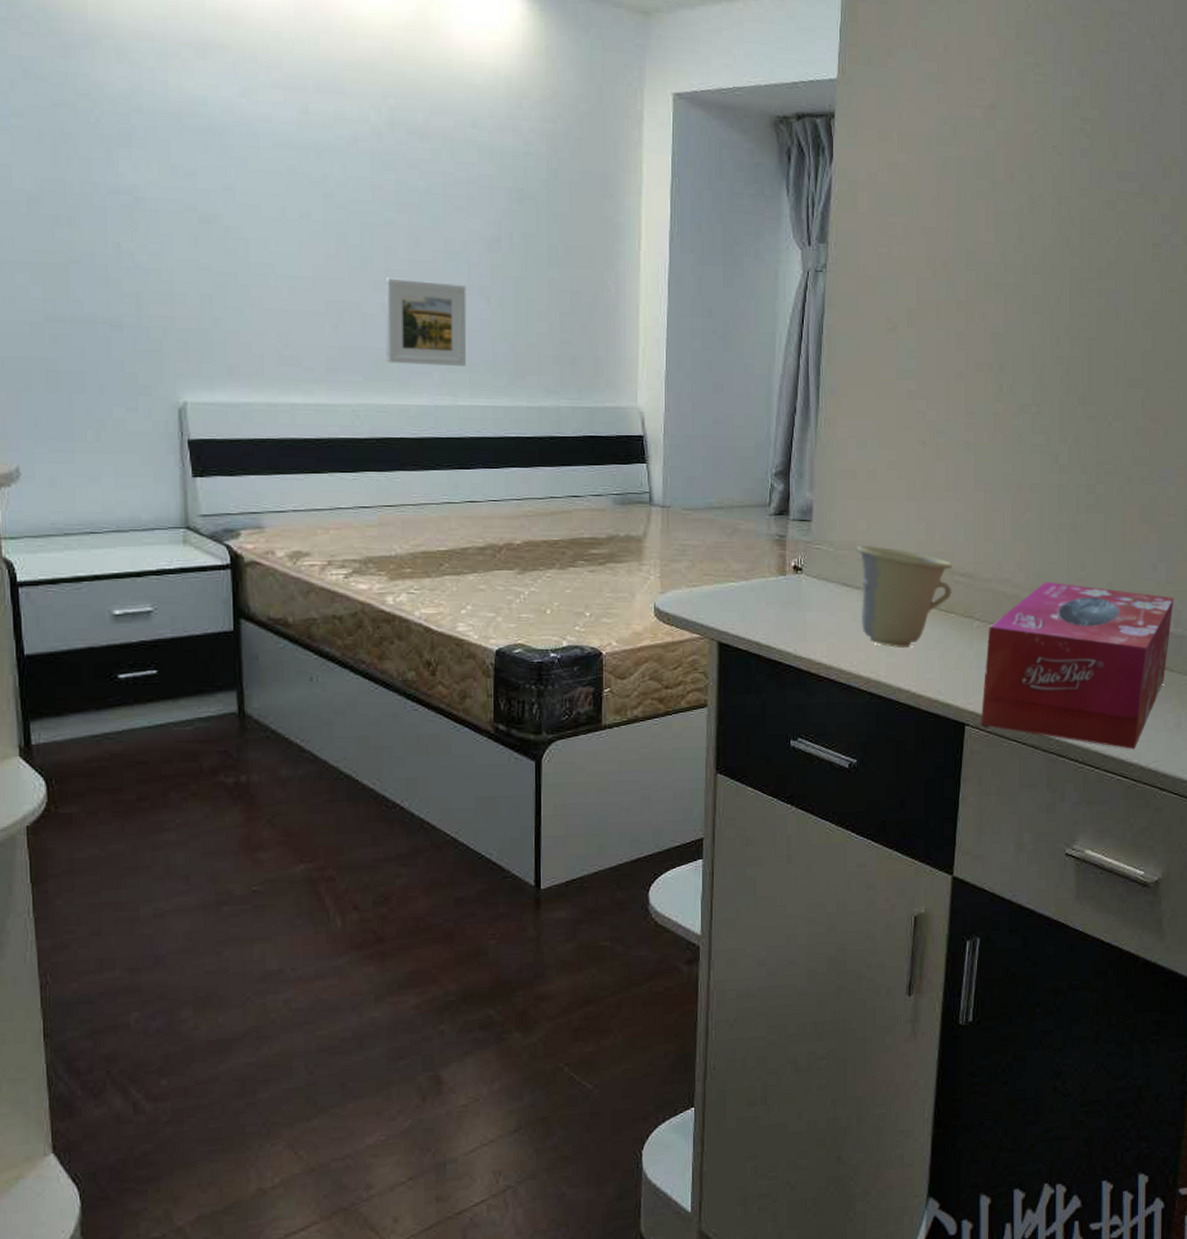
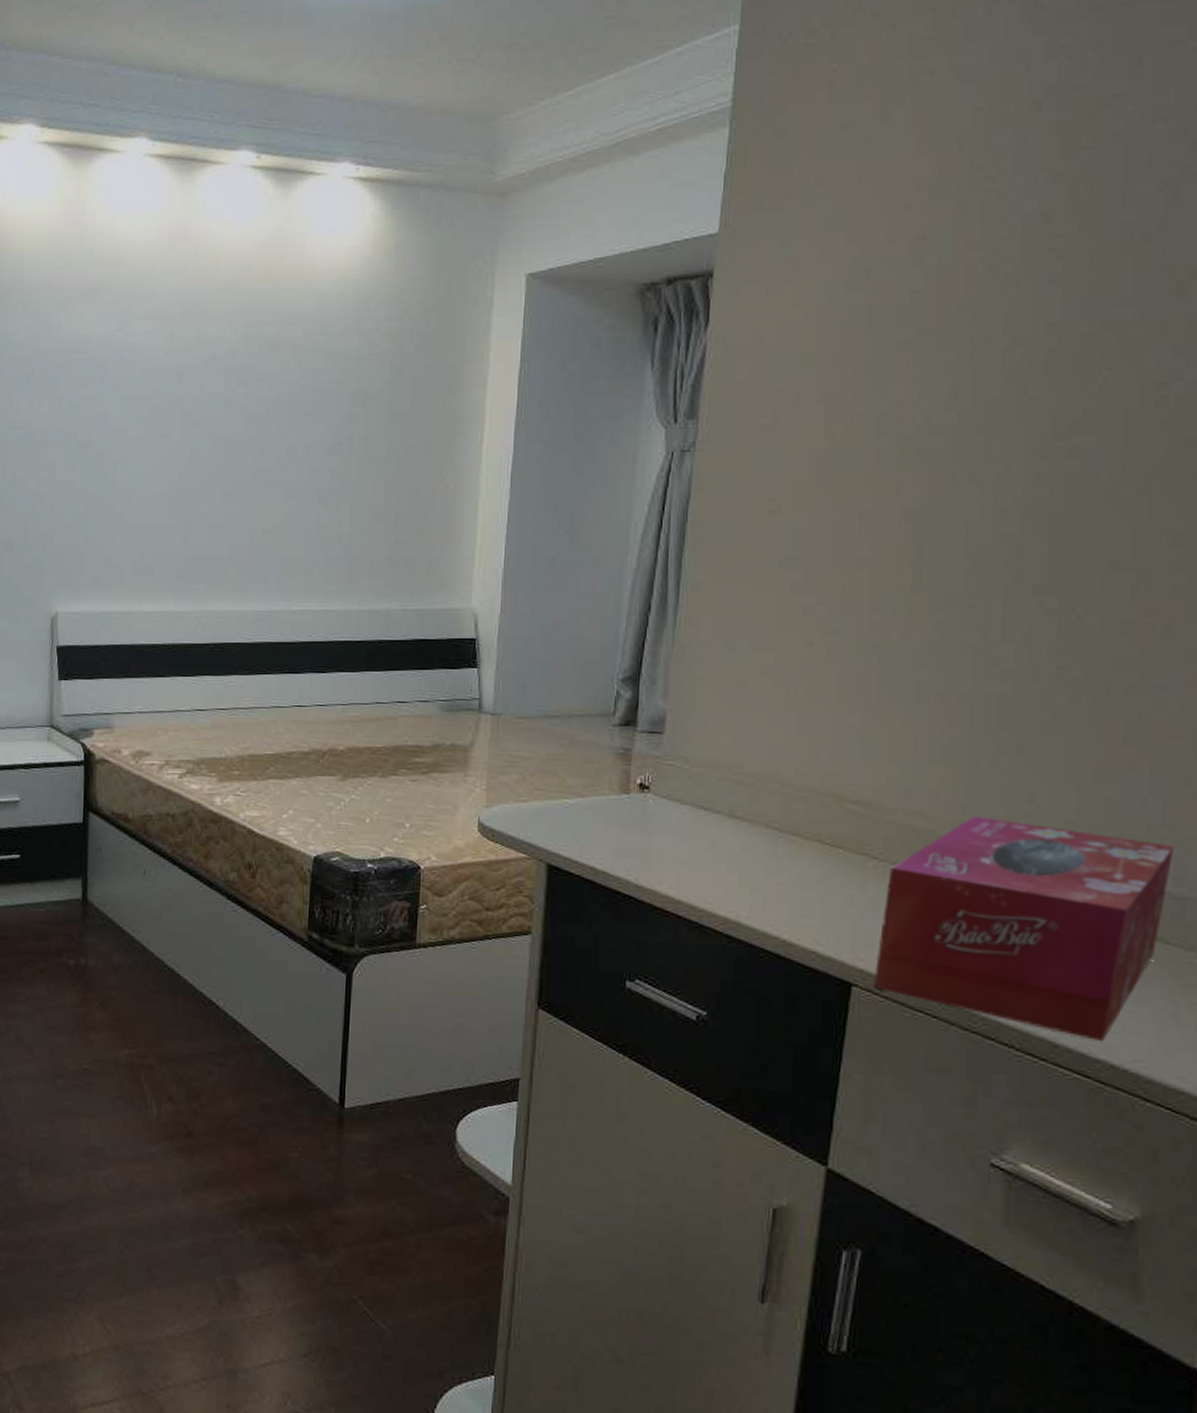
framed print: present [385,277,467,366] -> none [228,488,306,571]
cup: present [856,545,952,649] -> none [717,762,843,887]

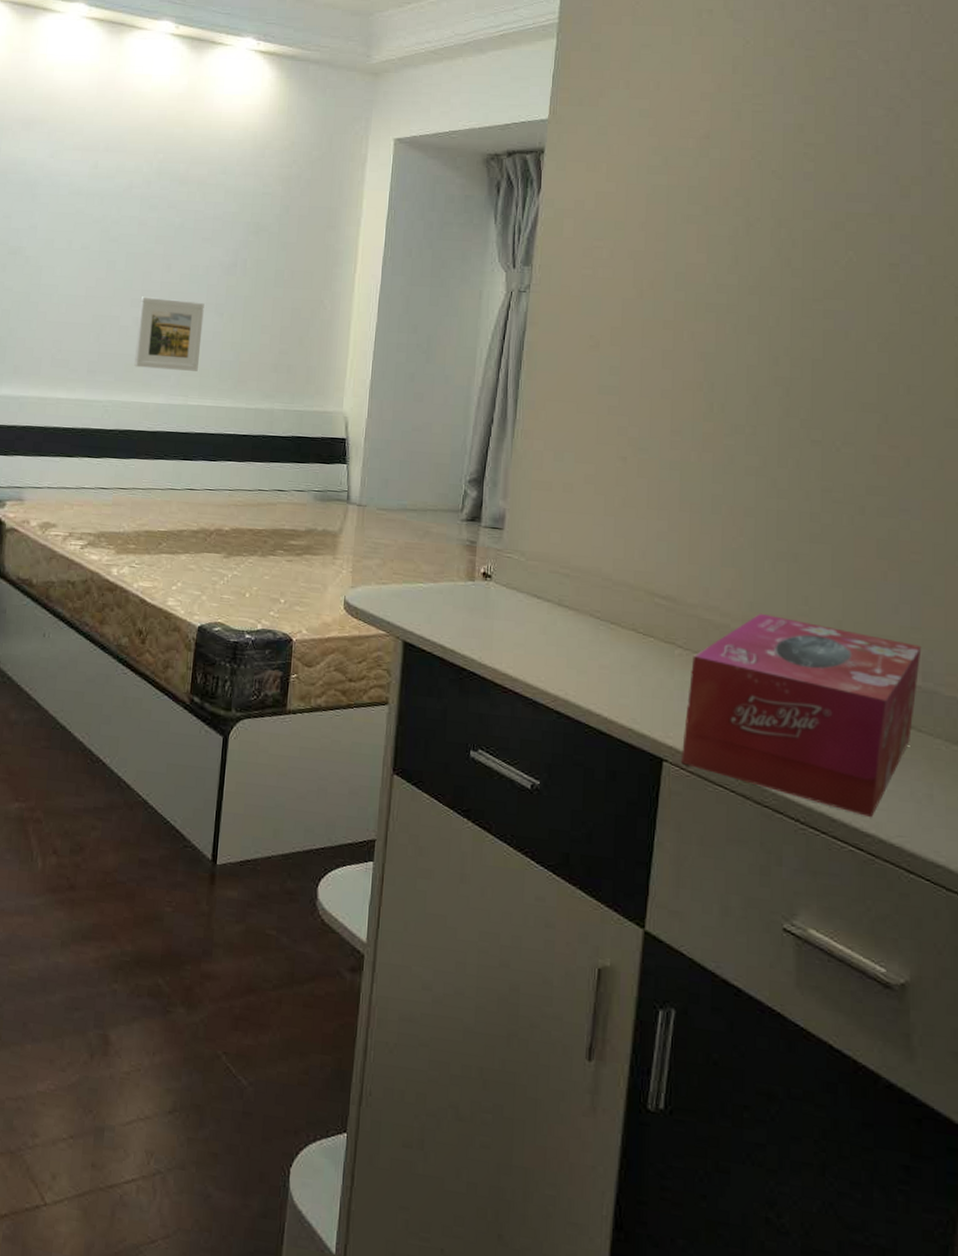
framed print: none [228,488,306,571] -> present [134,296,205,371]

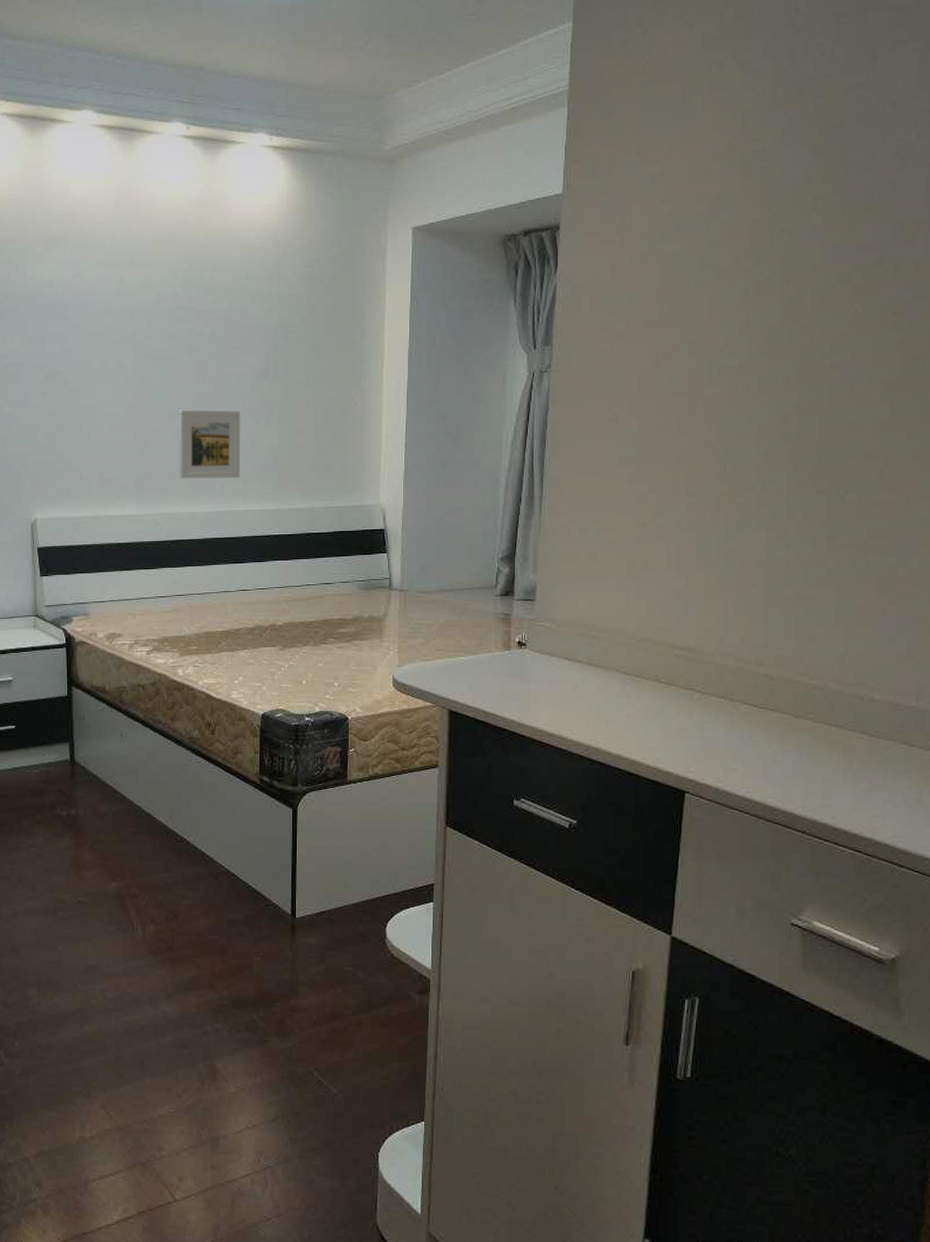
tissue box: present [680,613,922,817] -> none [700,655,916,823]

